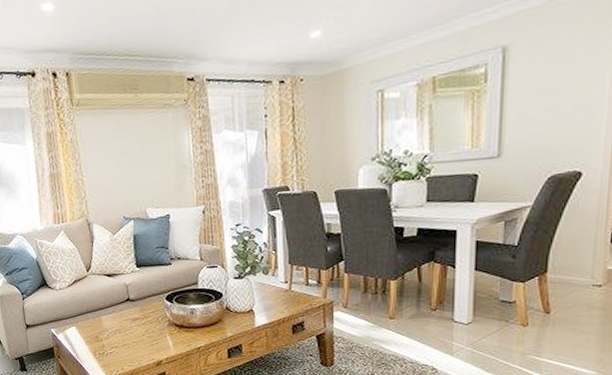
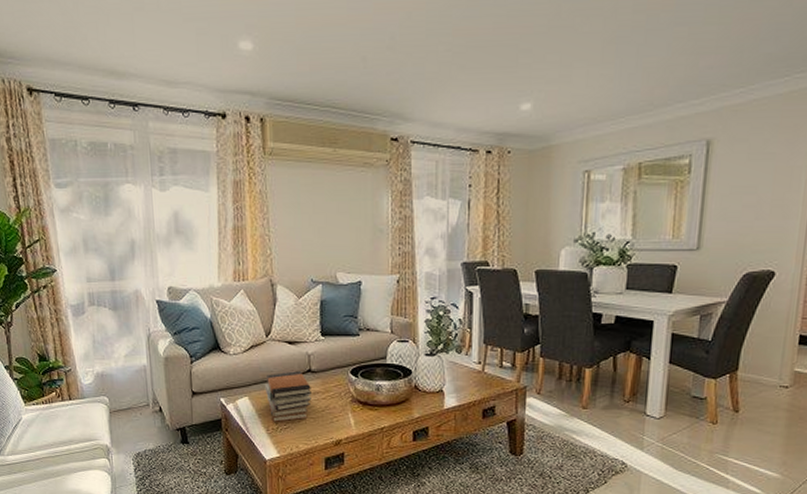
book stack: none [89,301,132,349] -> present [264,371,312,423]

